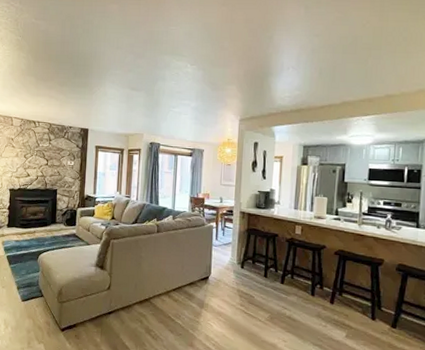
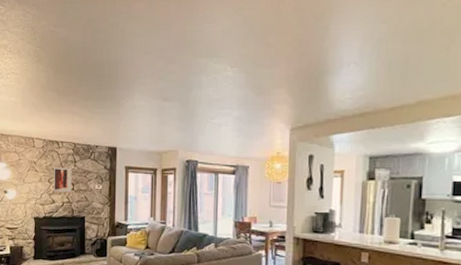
wall art: none [29,143,47,168] -> present [54,166,72,193]

